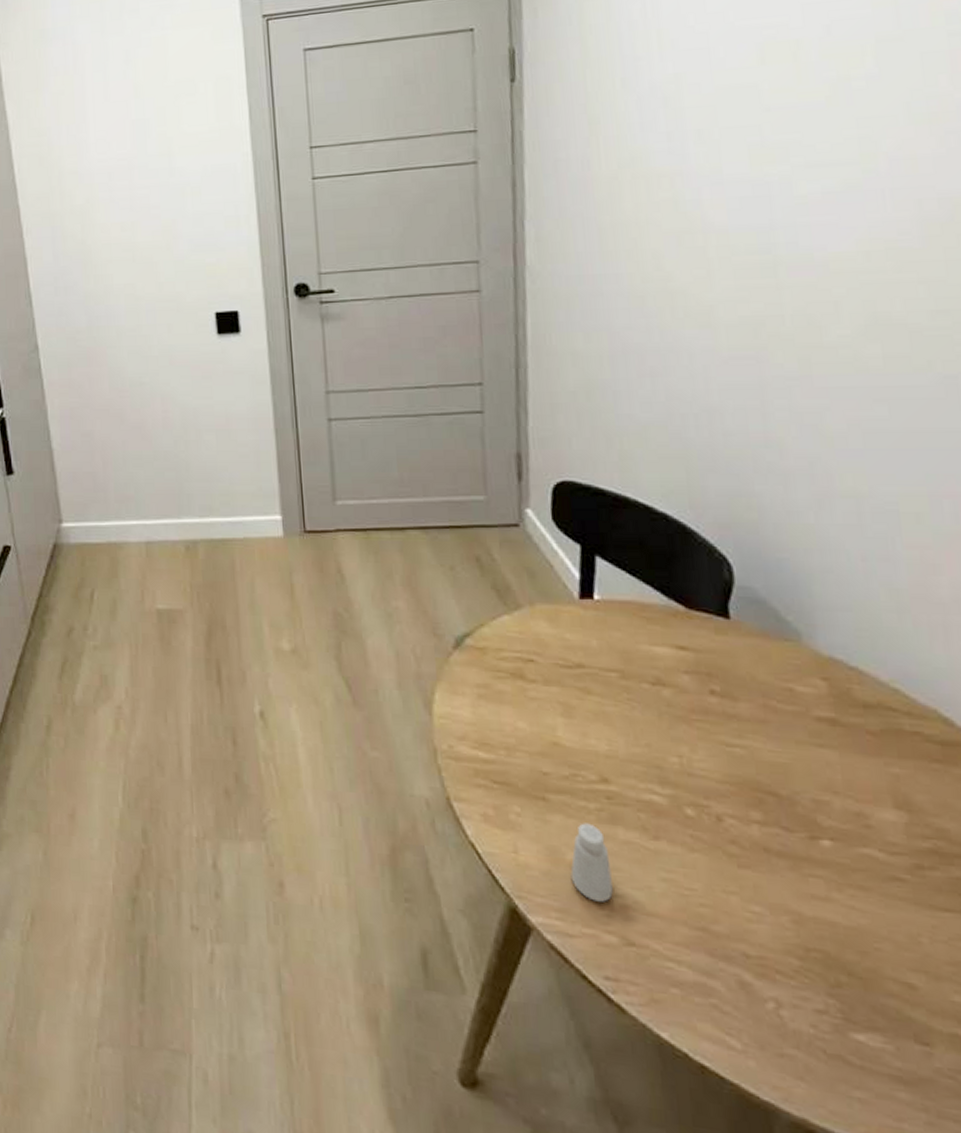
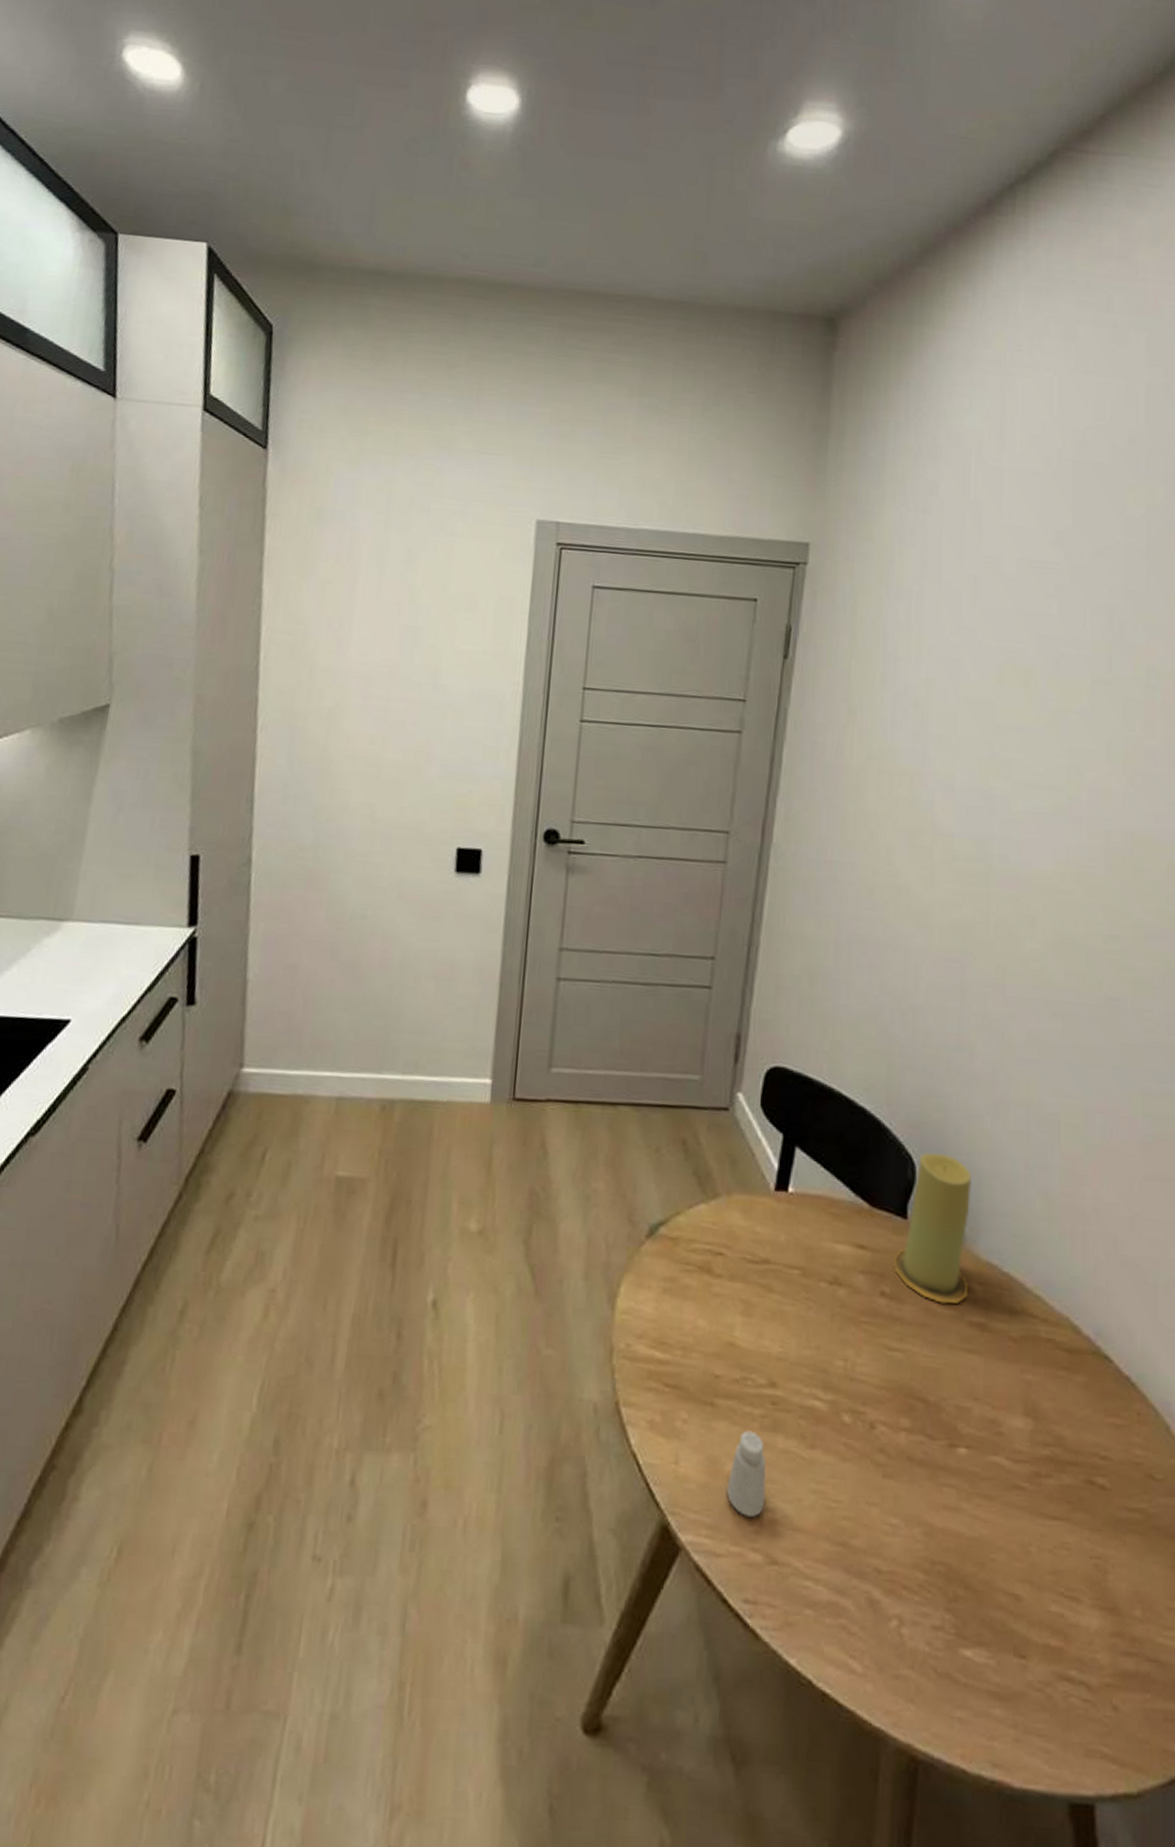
candle: none [719,552,811,700] -> present [892,1152,973,1304]

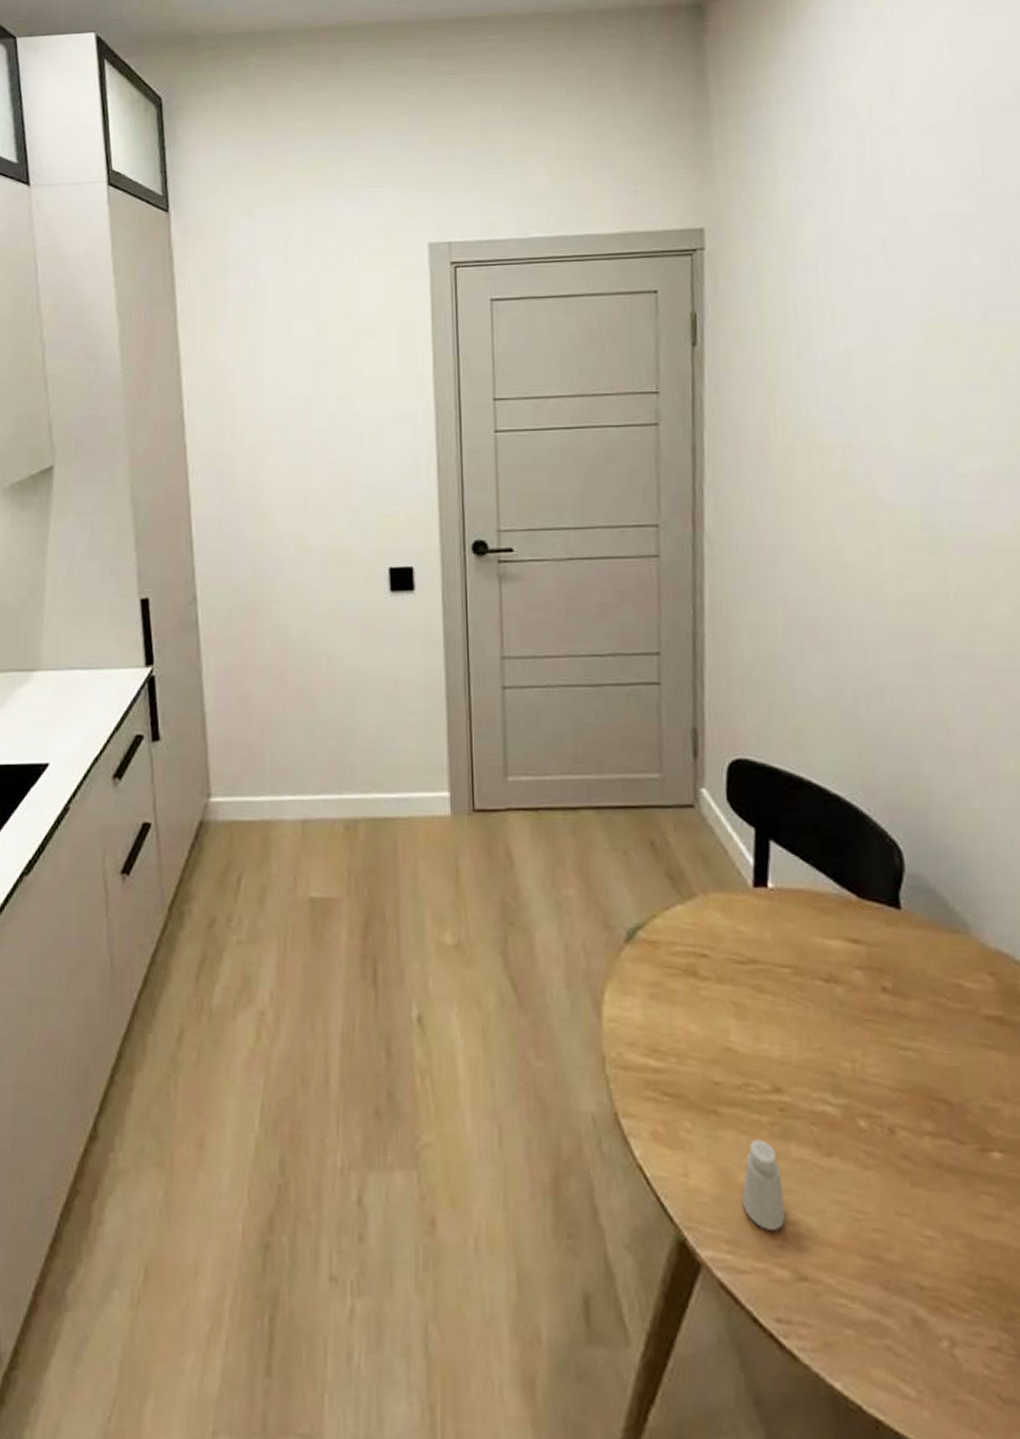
candle: present [892,1152,973,1304] -> none [890,837,979,998]

